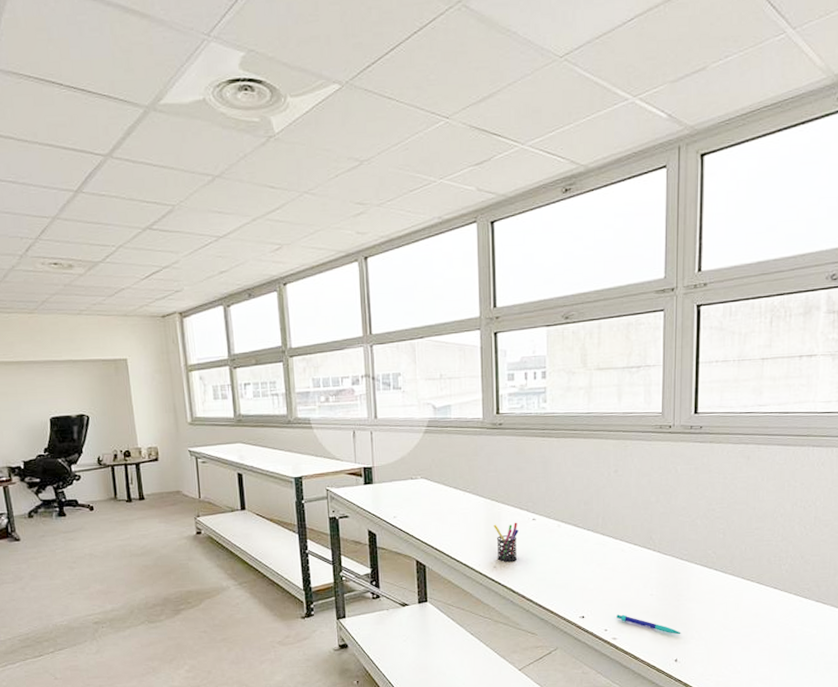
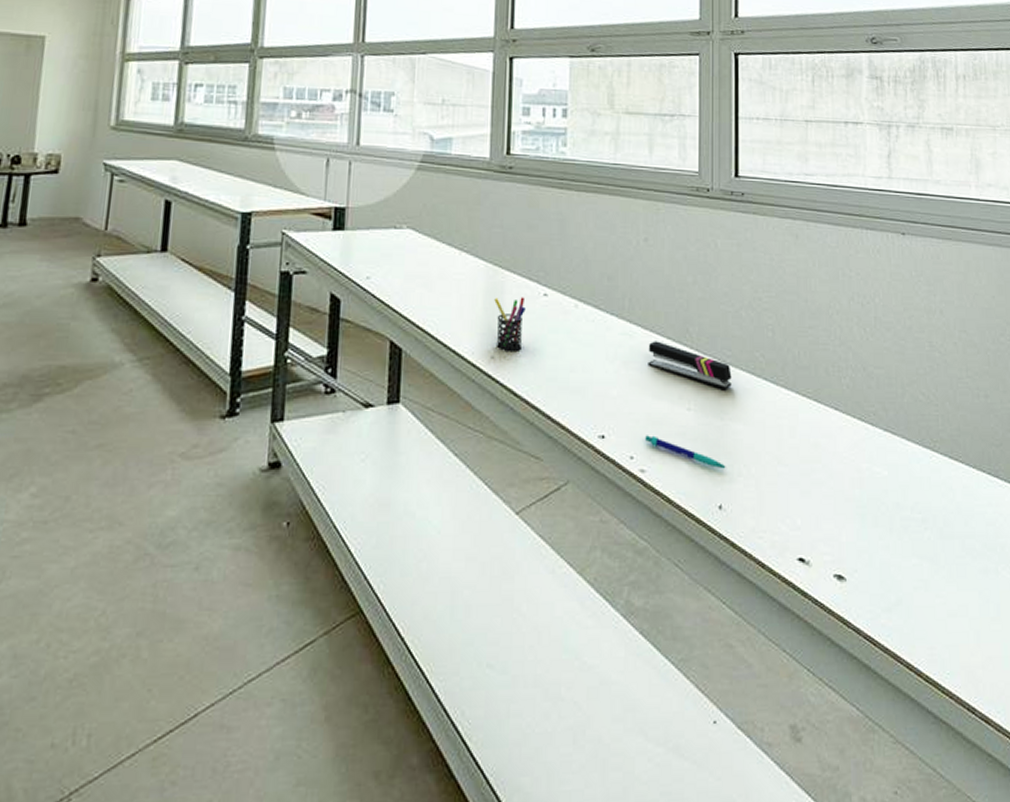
stapler: none [618,547,687,579] -> present [648,341,732,389]

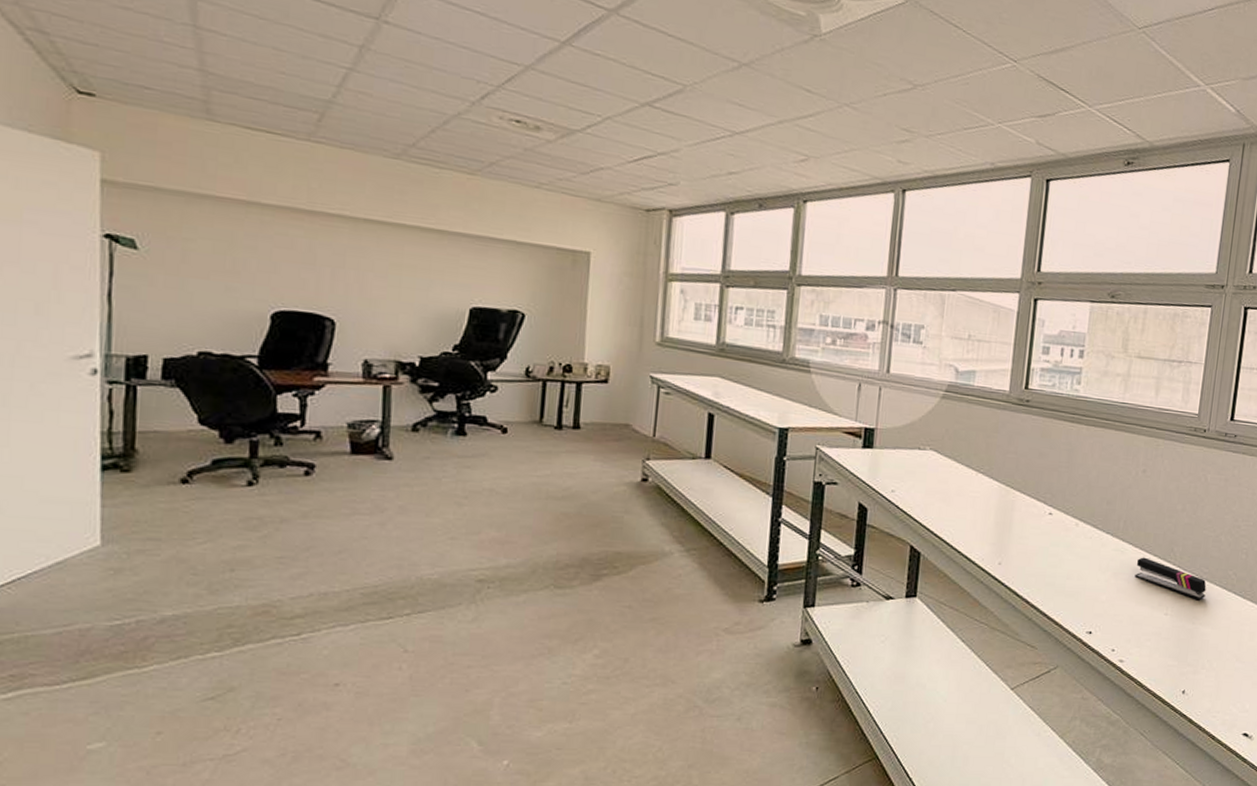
pen holder: present [494,297,526,353] -> none [1004,514,1032,561]
pen: present [645,435,728,469] -> none [1126,633,1193,663]

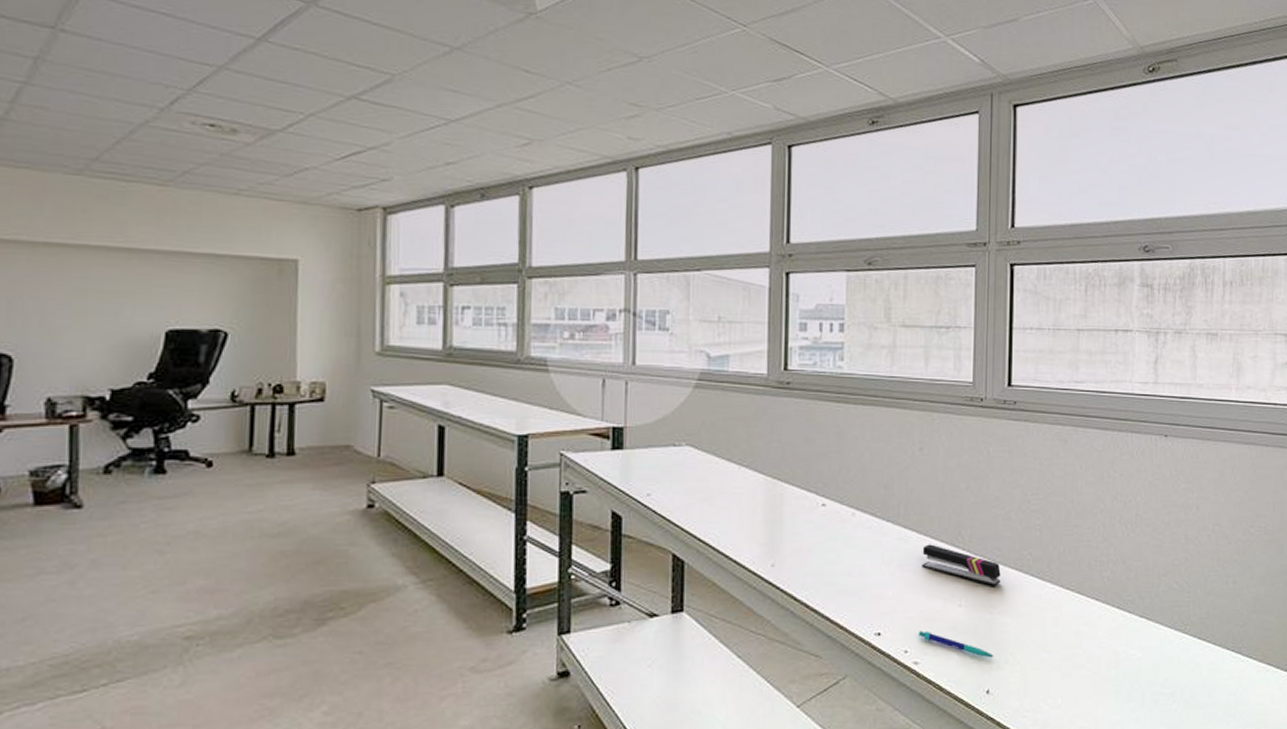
pen: none [1126,633,1193,663] -> present [919,630,995,658]

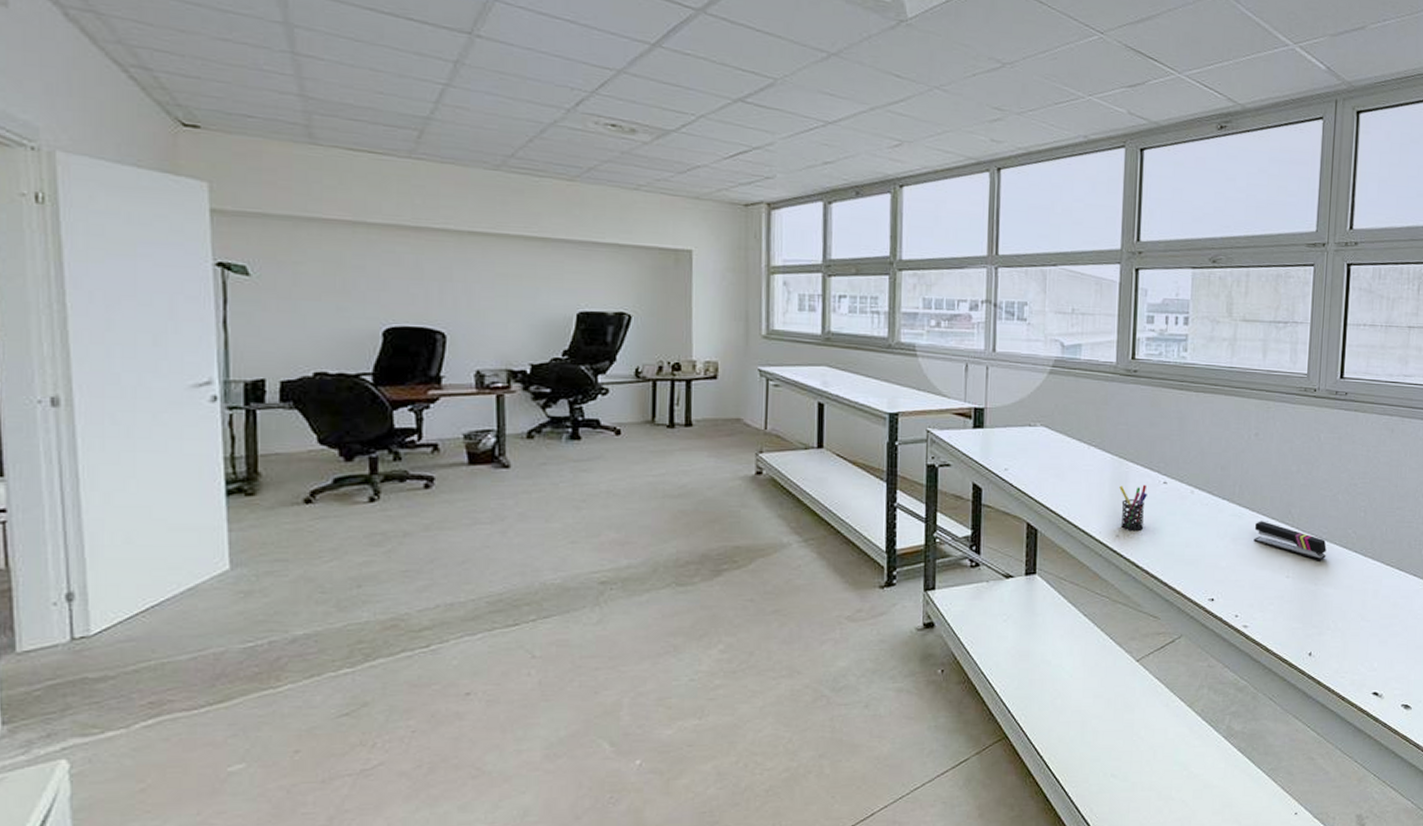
pen holder: none [774,507,804,561] -> present [1119,484,1147,532]
pen: present [919,630,995,658] -> none [1249,598,1318,625]

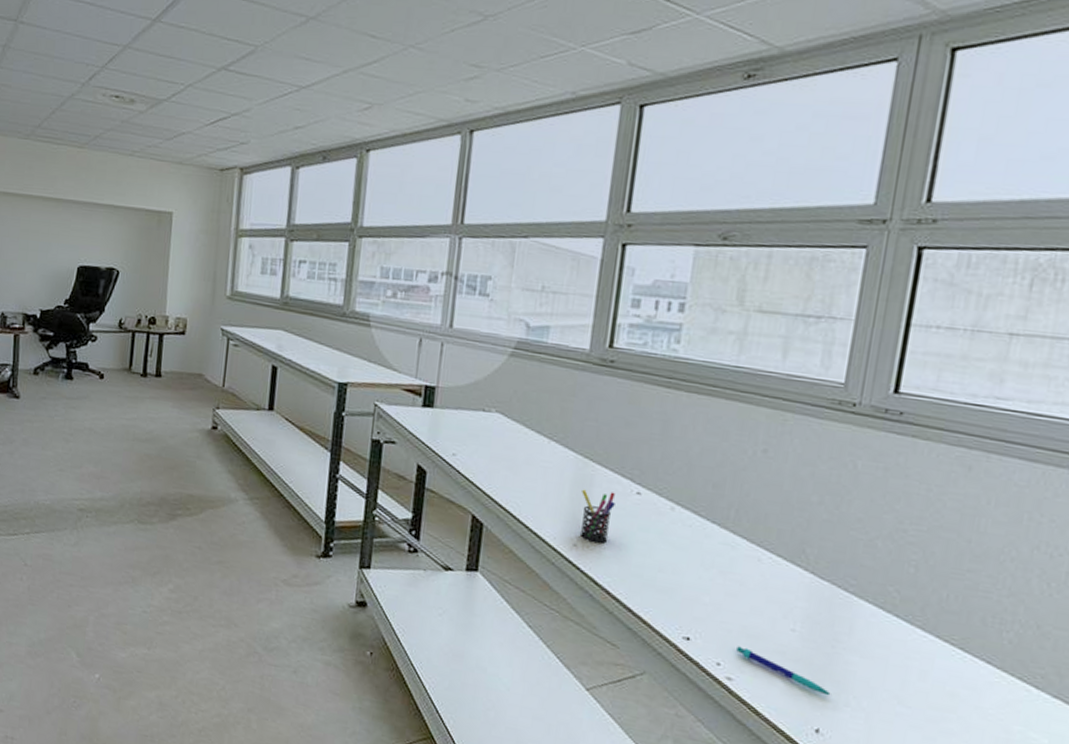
pen: none [1249,598,1318,625] -> present [736,646,833,697]
stapler: present [1253,521,1327,560] -> none [749,556,854,618]

